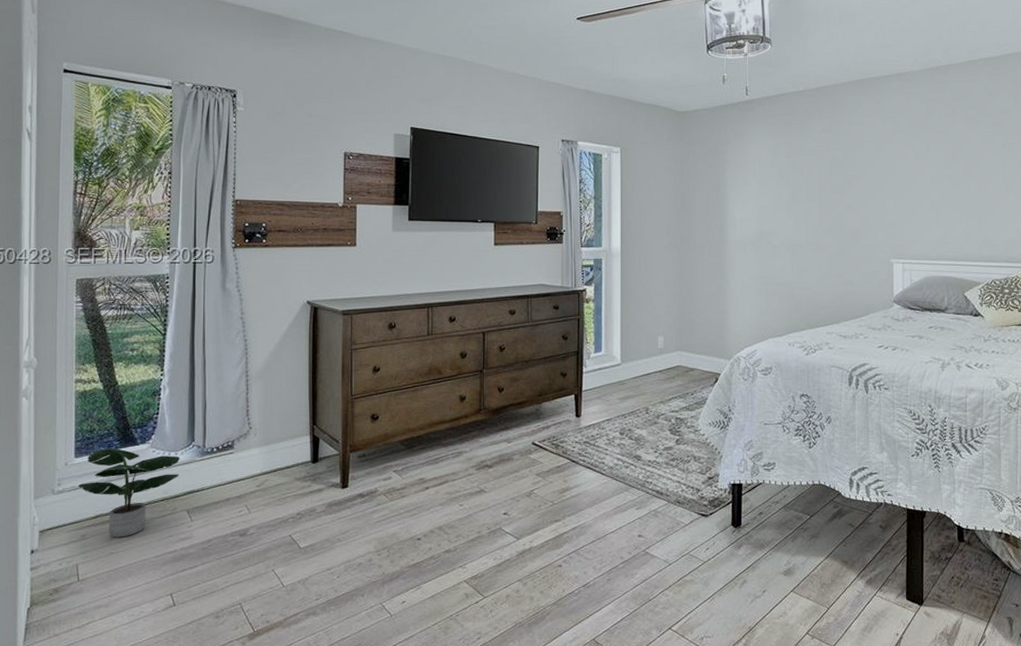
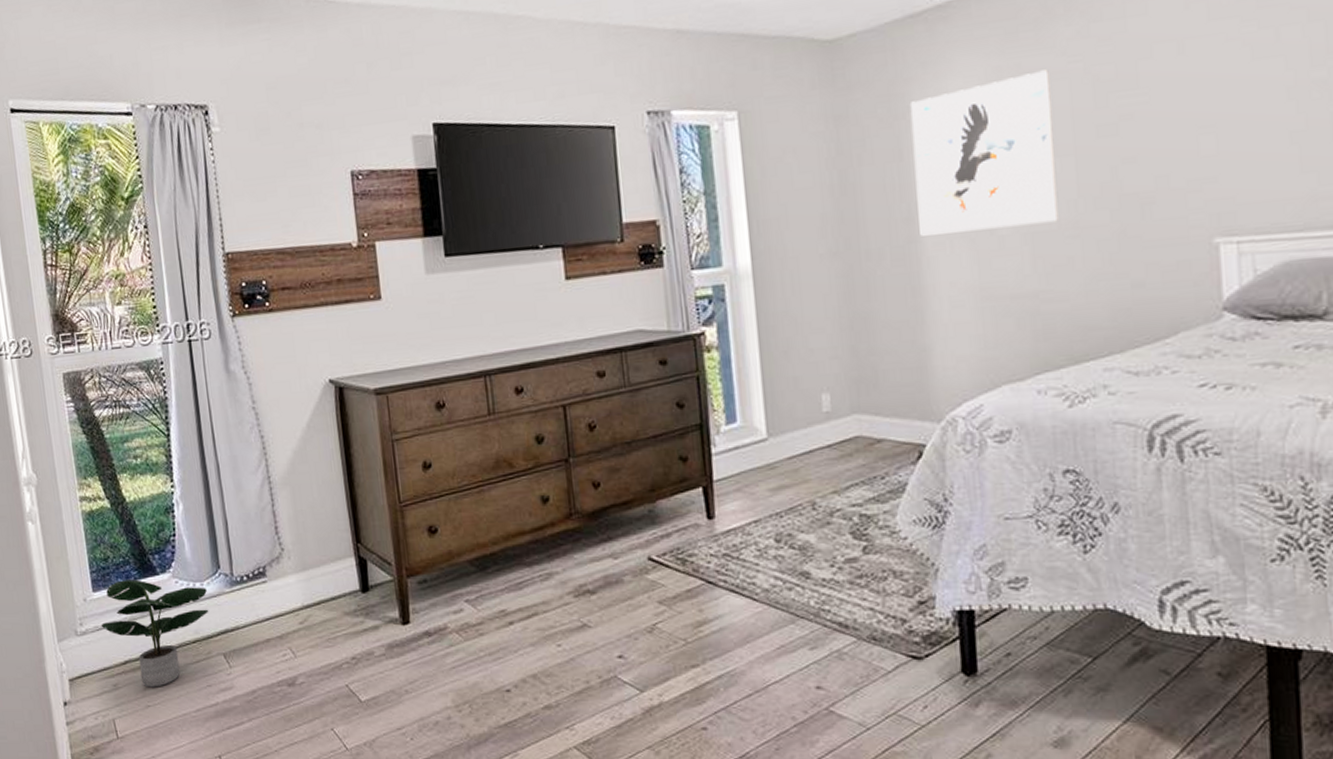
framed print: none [726,148,808,240] -> present [909,70,1058,236]

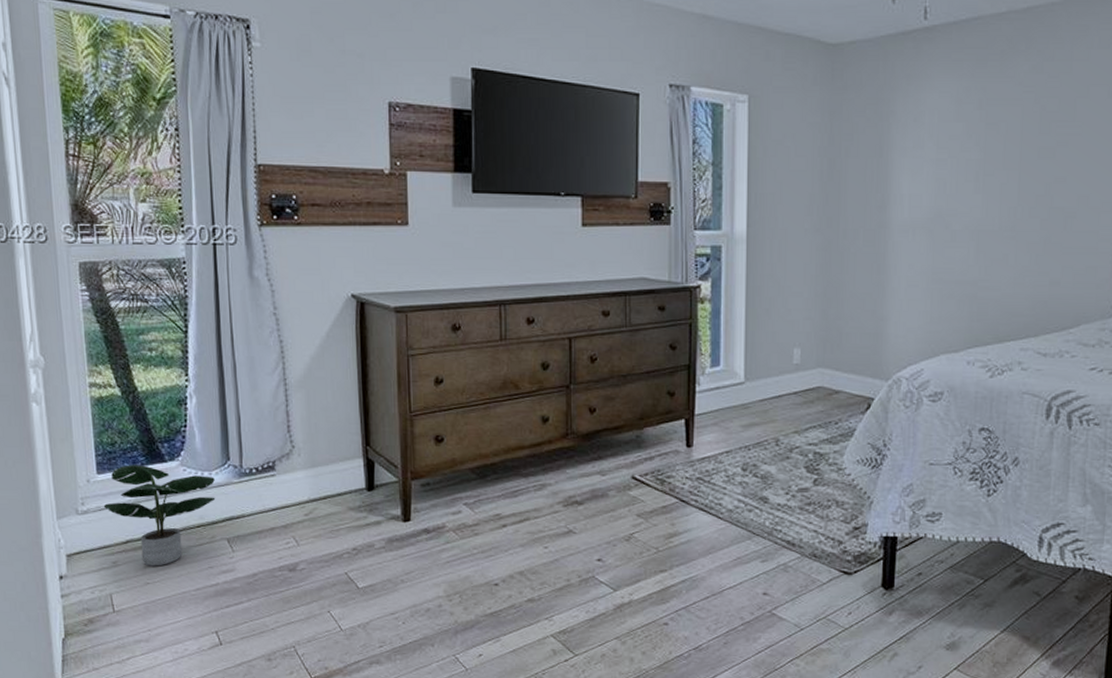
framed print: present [909,70,1058,236] -> none [889,95,1007,224]

